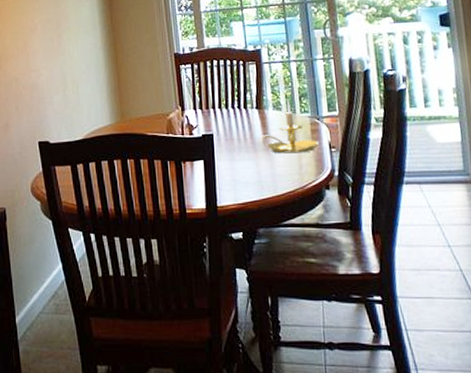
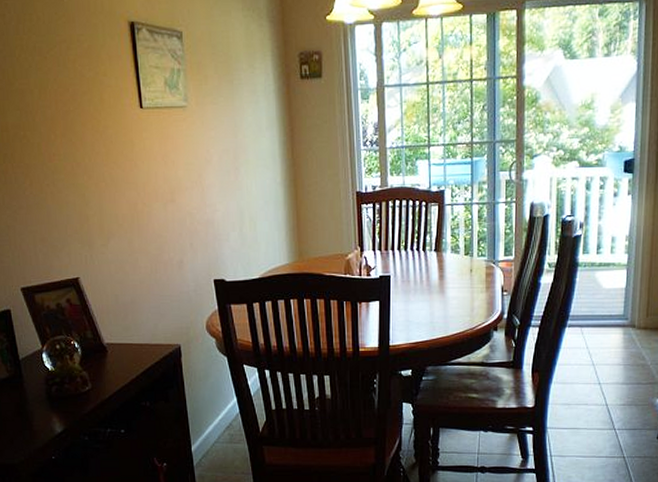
candle holder: present [260,99,319,154] -> none [436,243,492,296]

